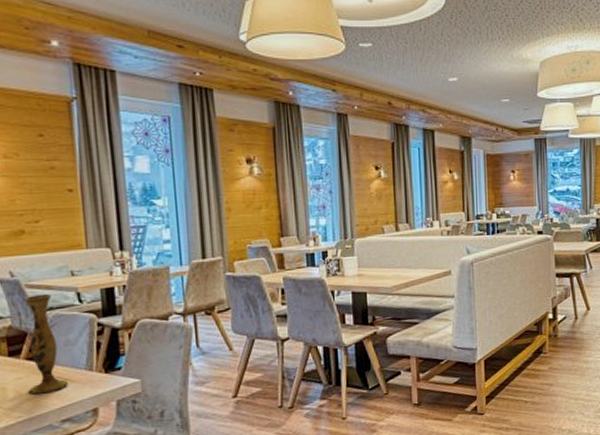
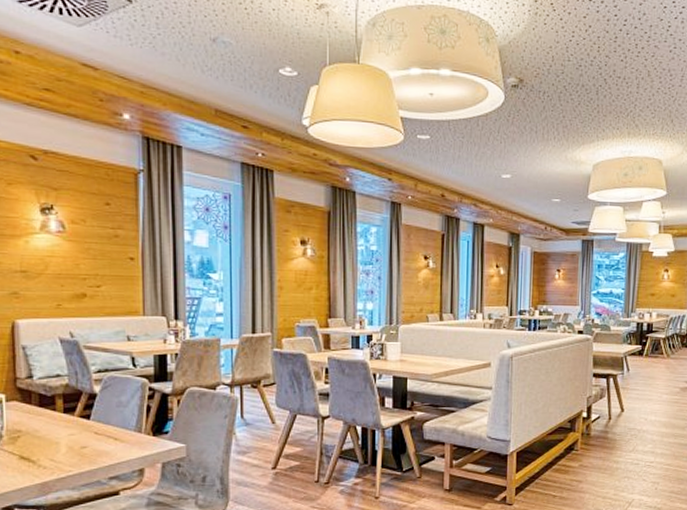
vase: present [24,293,69,394] -> none [80,355,118,451]

